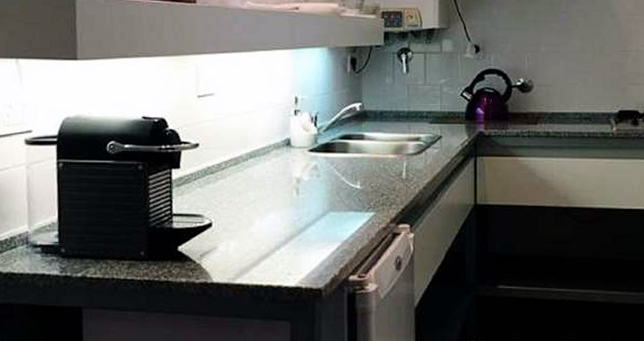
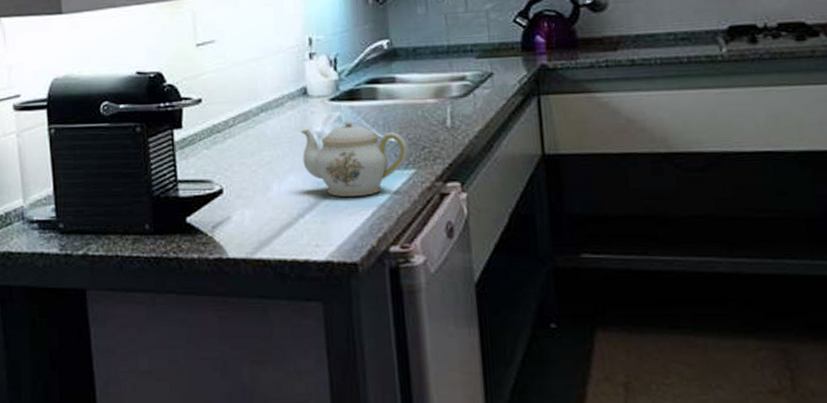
teapot: none [282,169,370,233] -> present [300,120,408,197]

